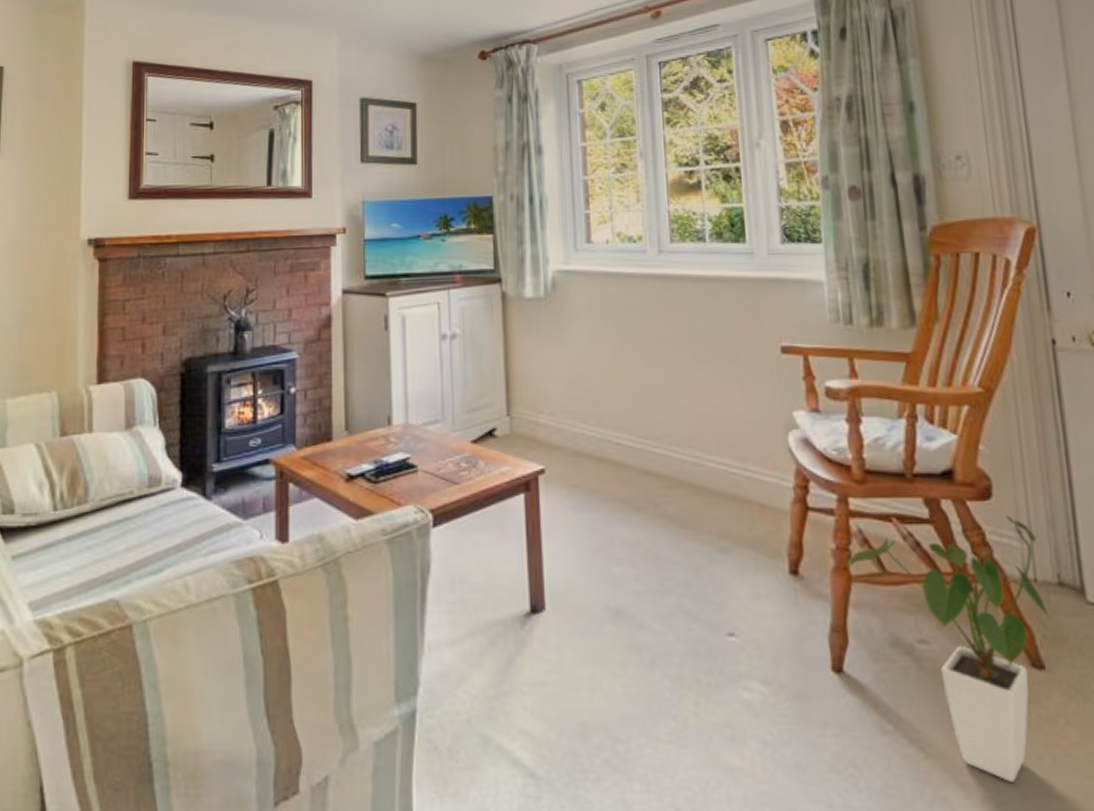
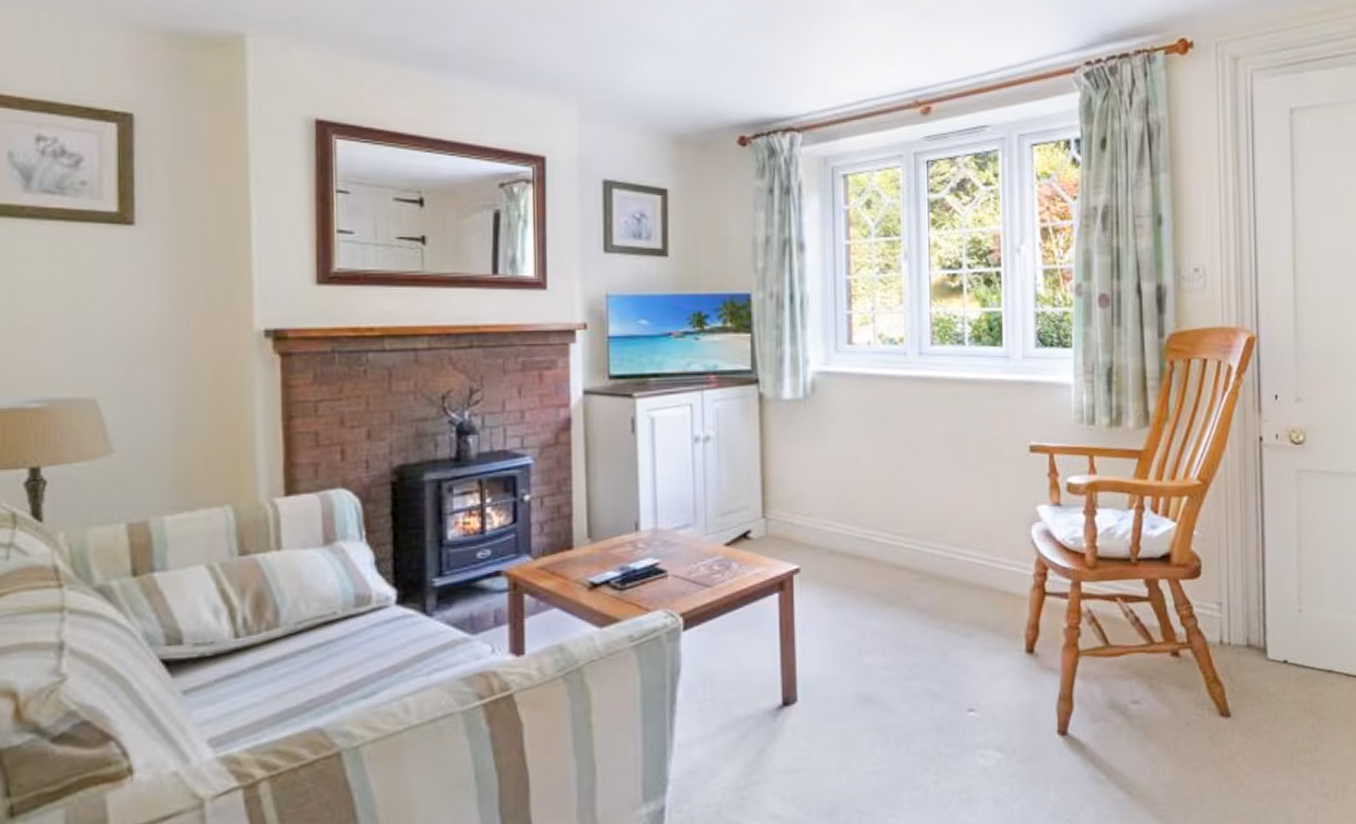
house plant: present [848,515,1052,782] -> none [1077,590,1239,811]

